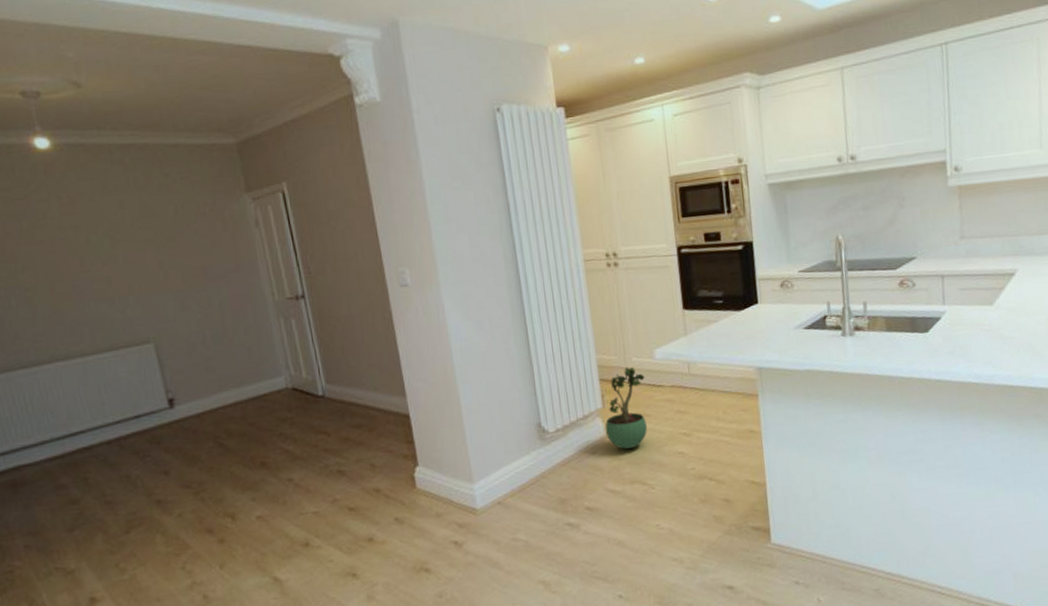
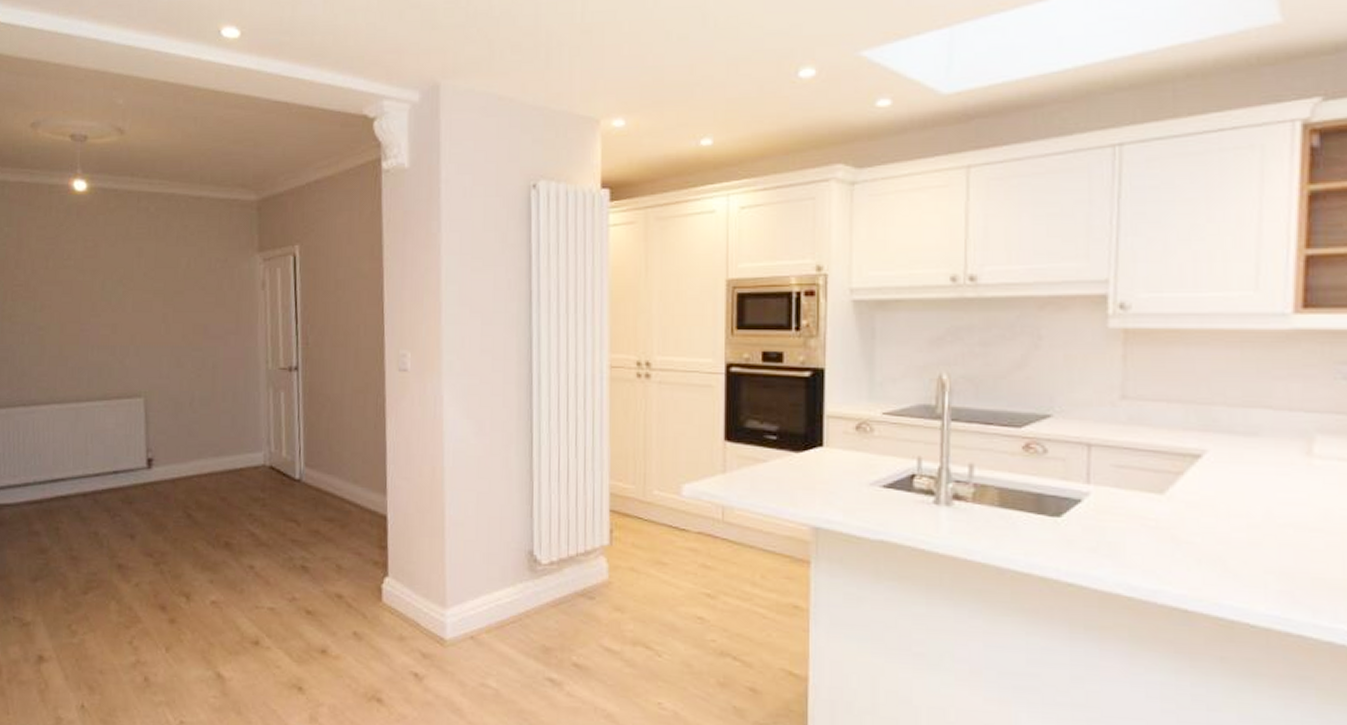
potted plant: present [605,367,647,449] -> none [609,501,666,601]

